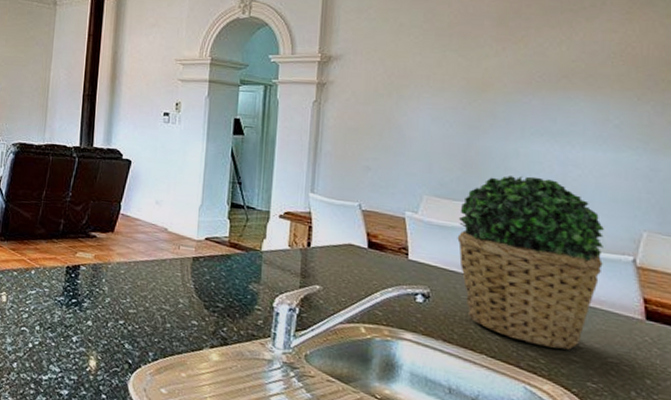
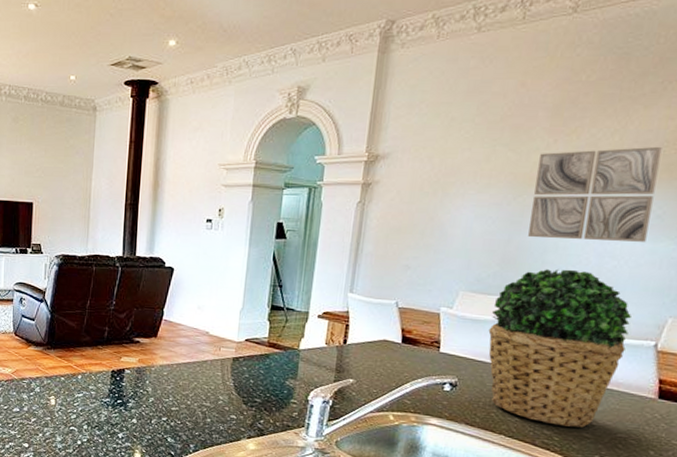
wall art: none [487,57,610,152] -> present [528,146,662,242]

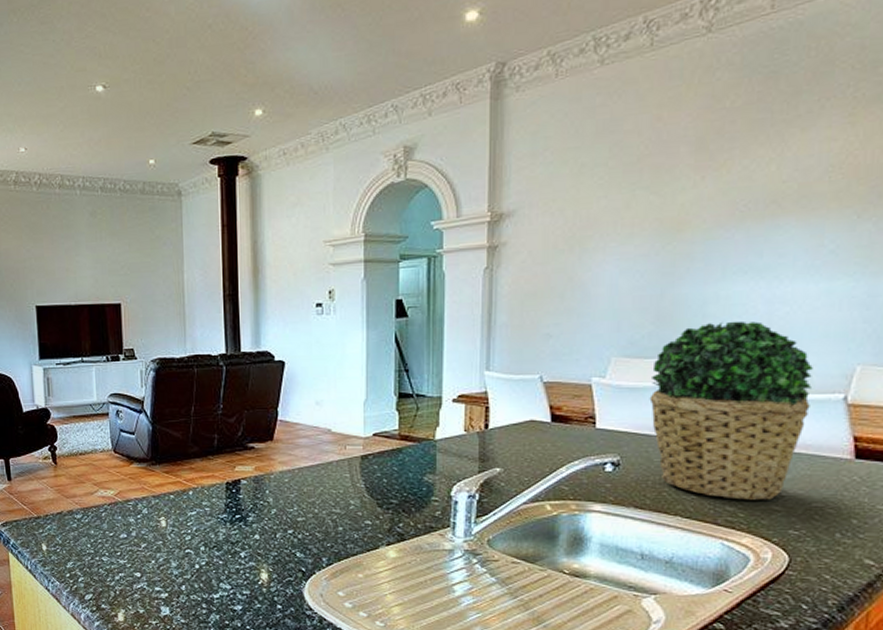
wall art: present [528,146,662,242] -> none [683,172,827,289]

